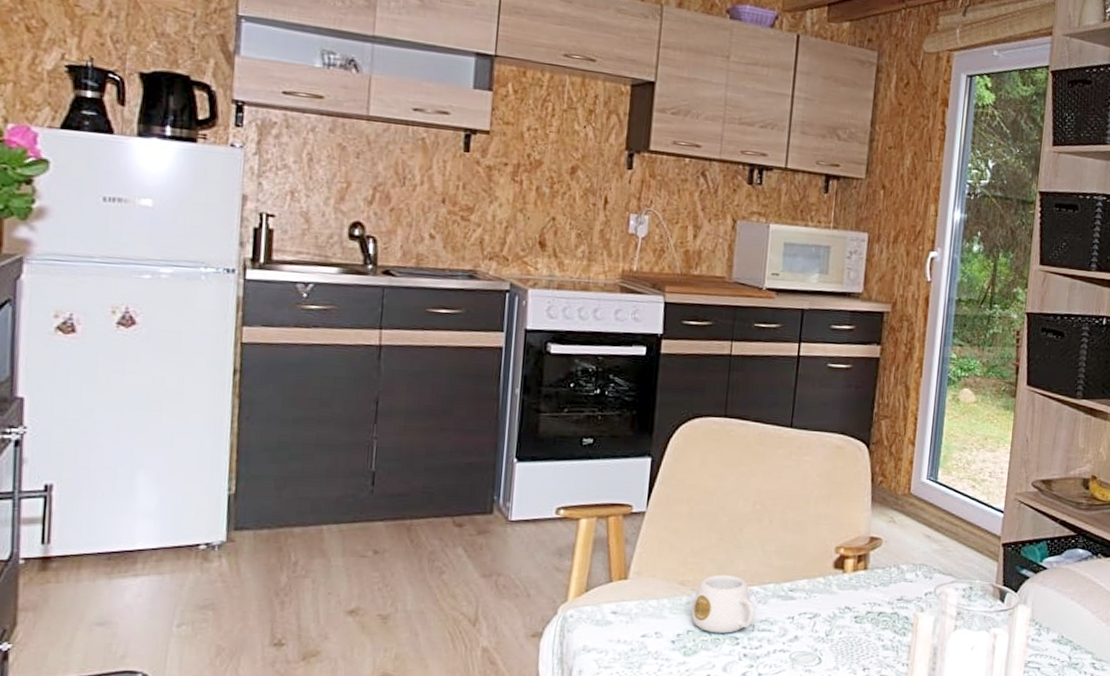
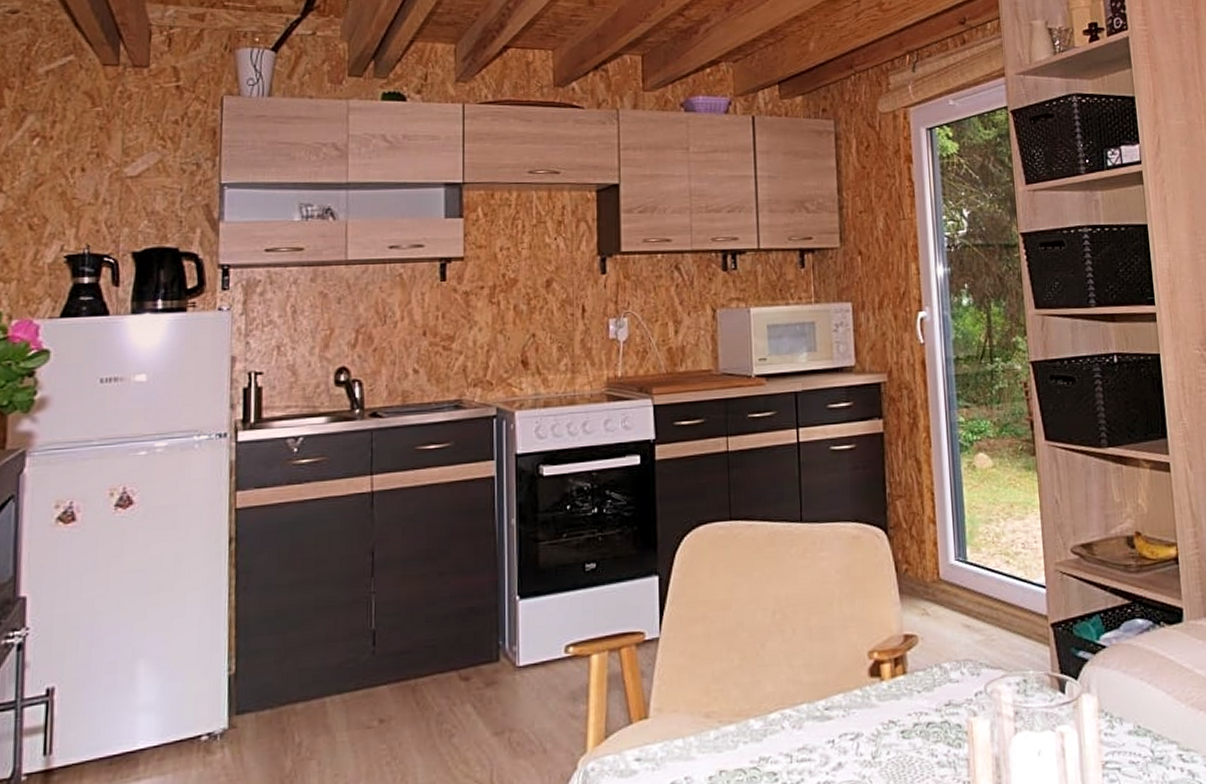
mug: present [691,574,755,634] -> none [721,699,790,771]

